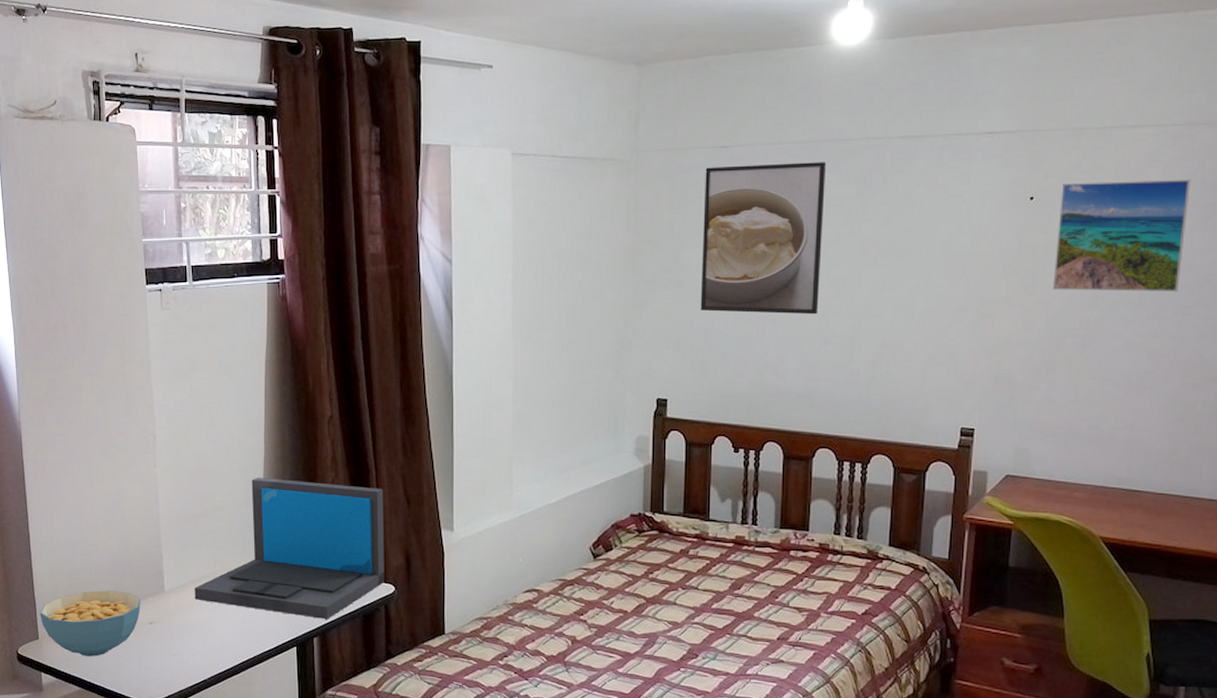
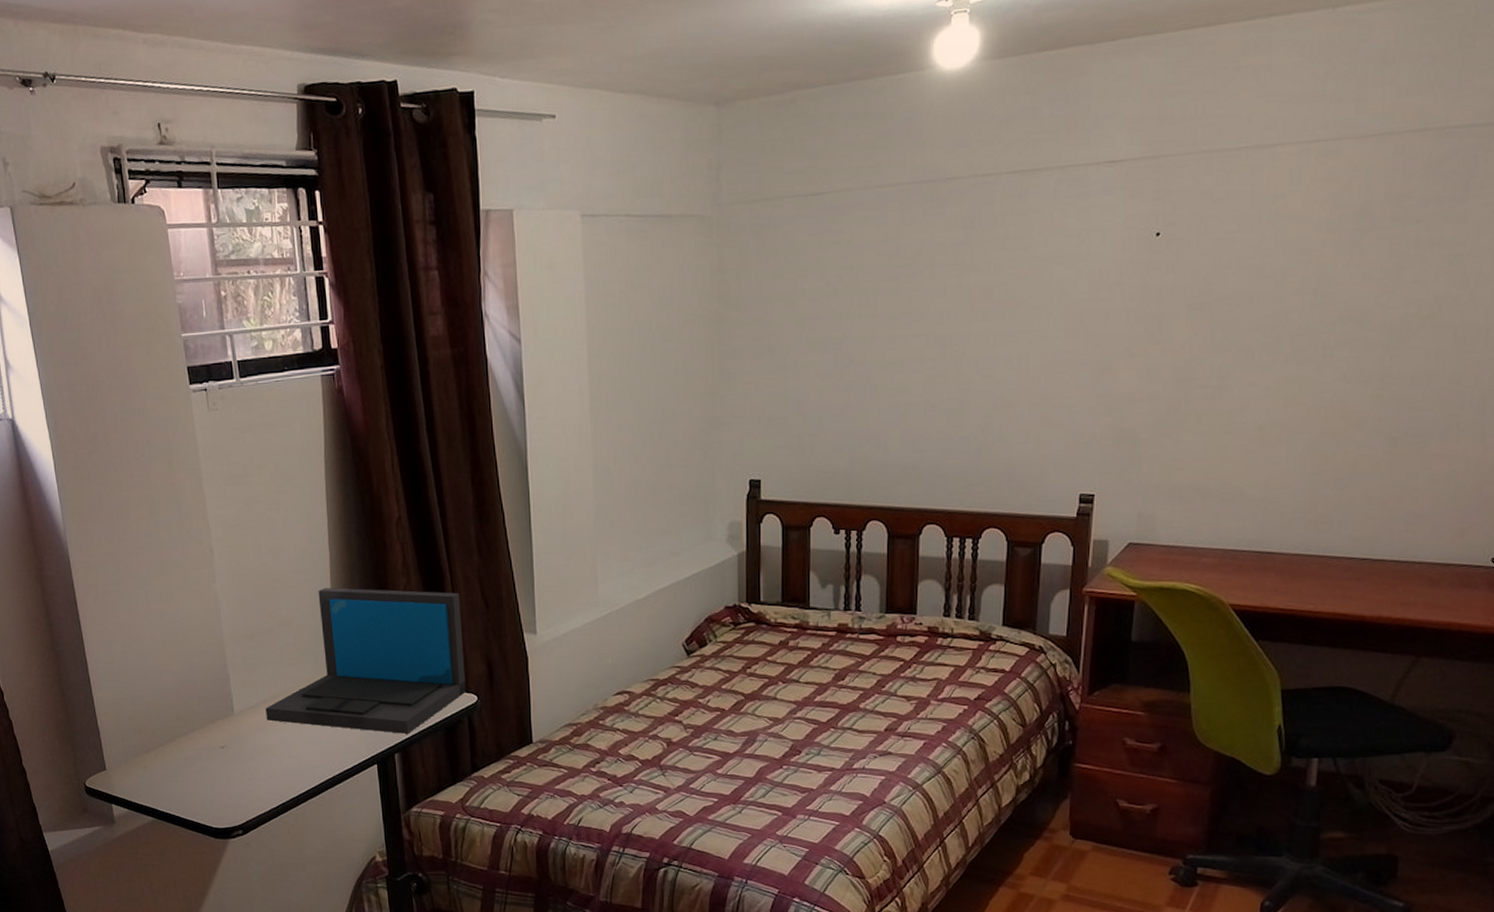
cereal bowl: present [40,590,141,657] -> none [105,715,211,785]
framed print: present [700,162,827,315] -> none [793,205,930,381]
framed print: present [1053,180,1191,292] -> none [1181,203,1336,336]

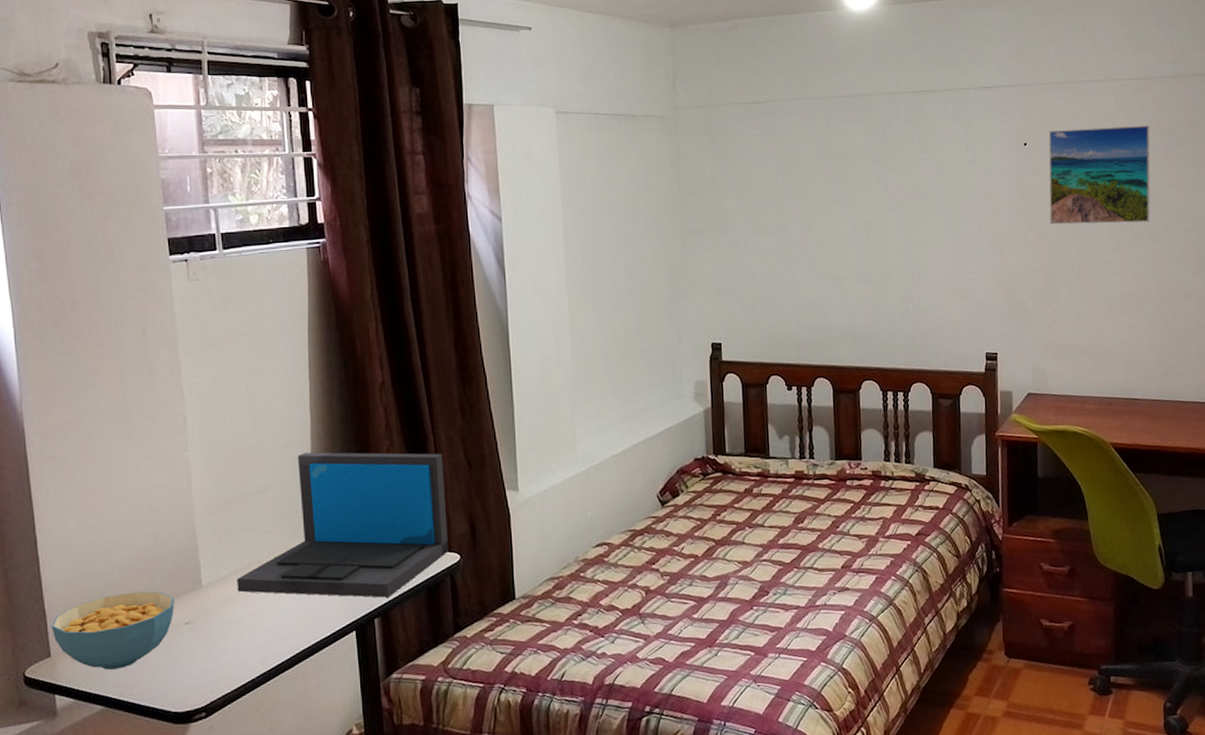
cereal bowl: none [105,715,211,785] -> present [51,591,175,670]
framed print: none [1181,203,1336,336] -> present [1048,126,1150,225]

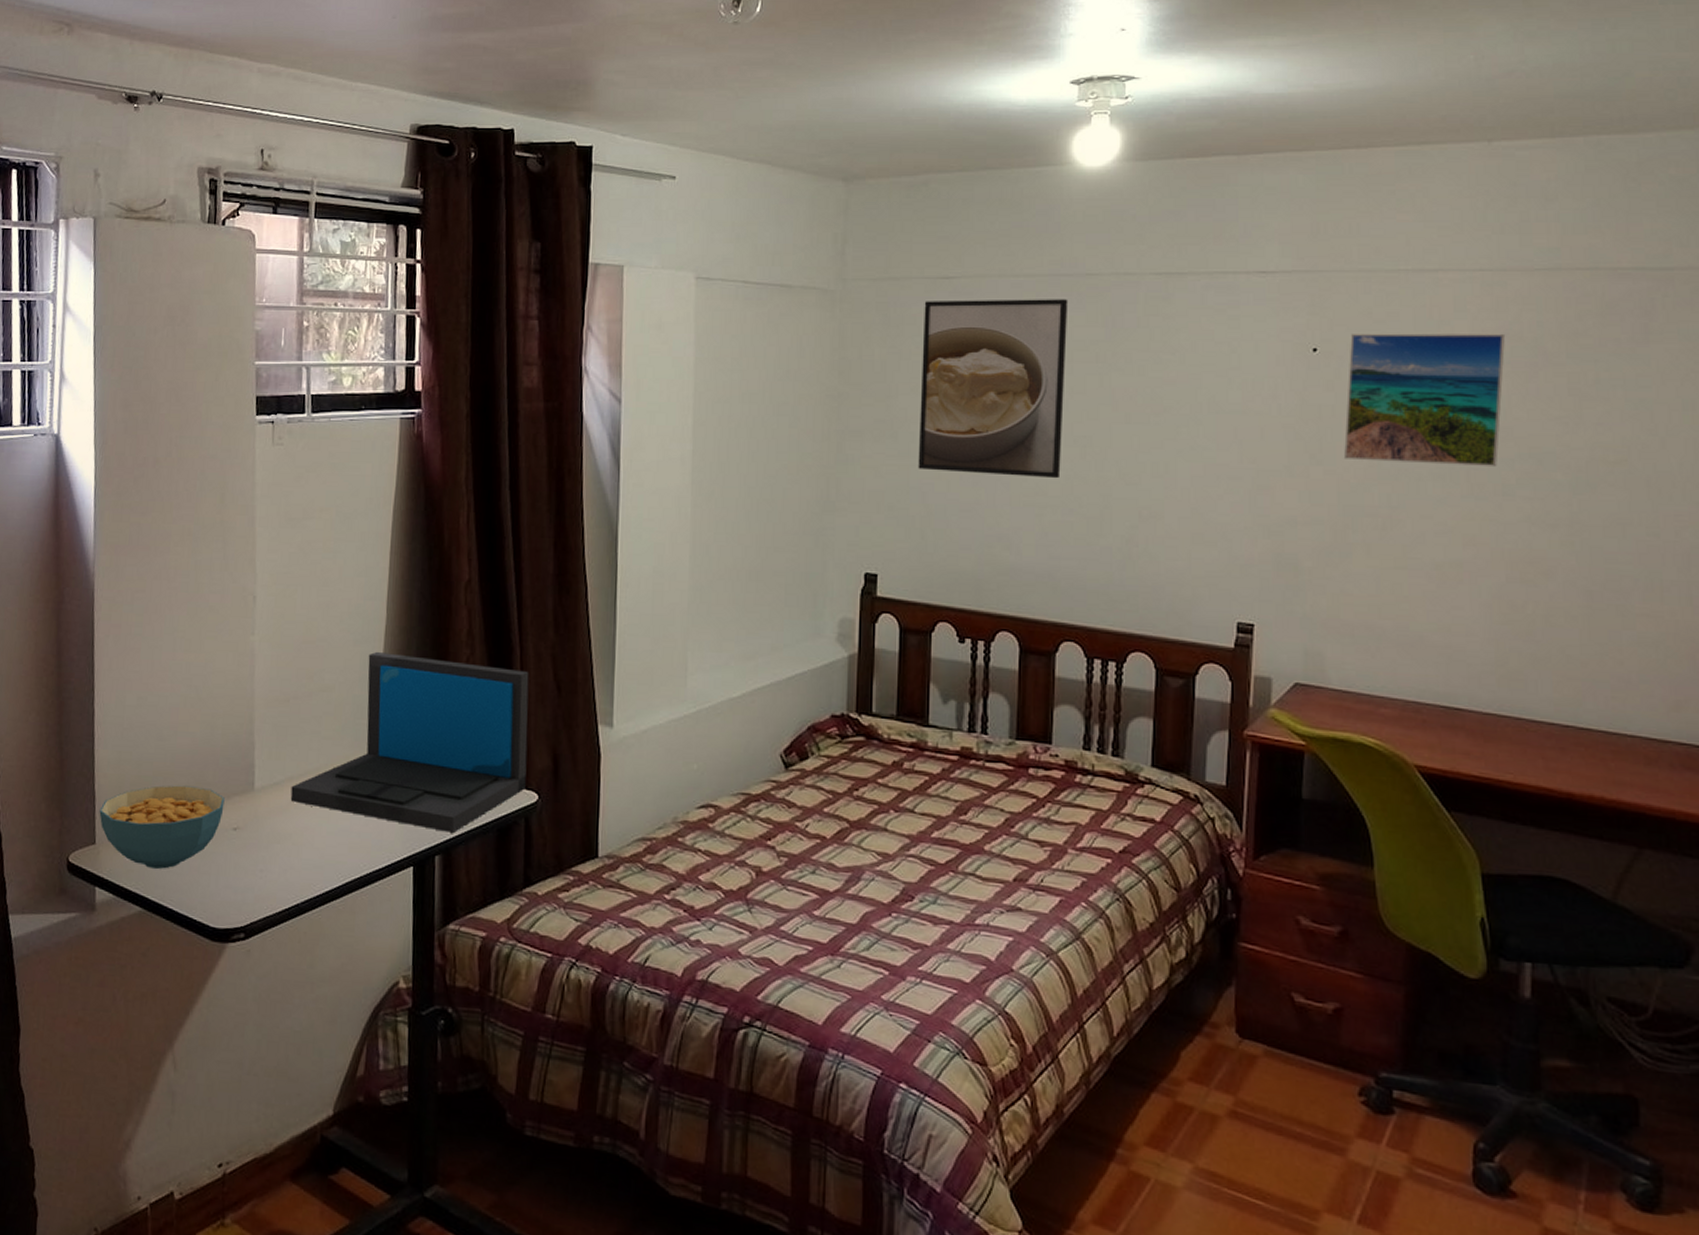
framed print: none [741,115,853,257] -> present [918,299,1068,479]

